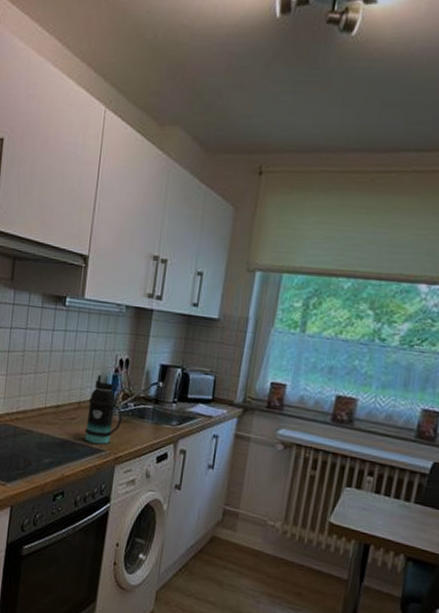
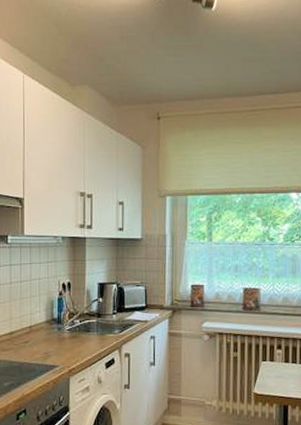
bottle: present [85,374,123,445] -> none [38,299,71,361]

